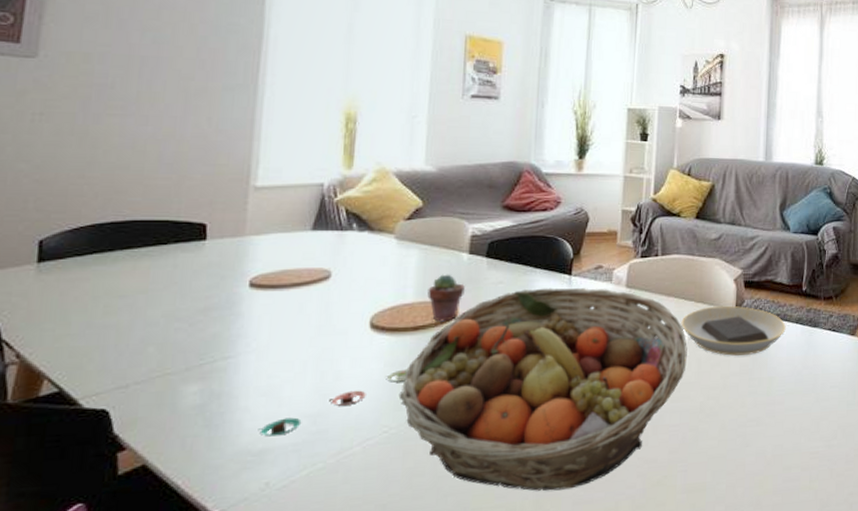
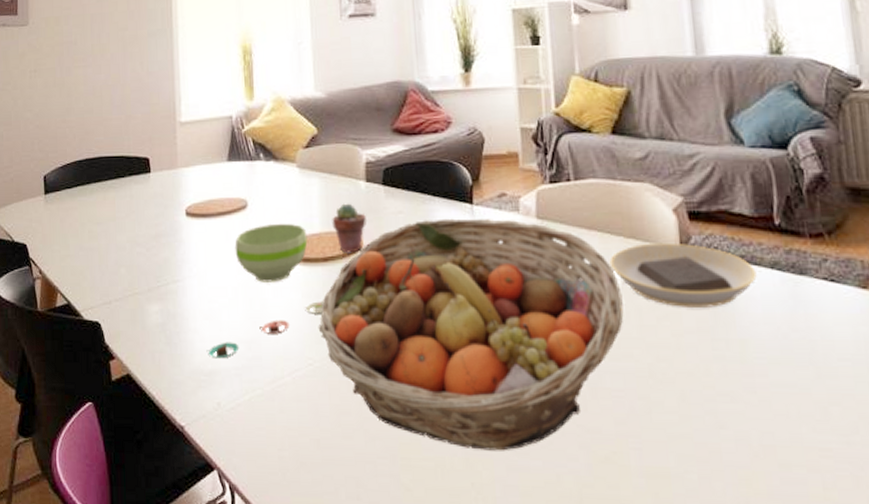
bowl: none [309,293,398,354] -> present [235,223,308,282]

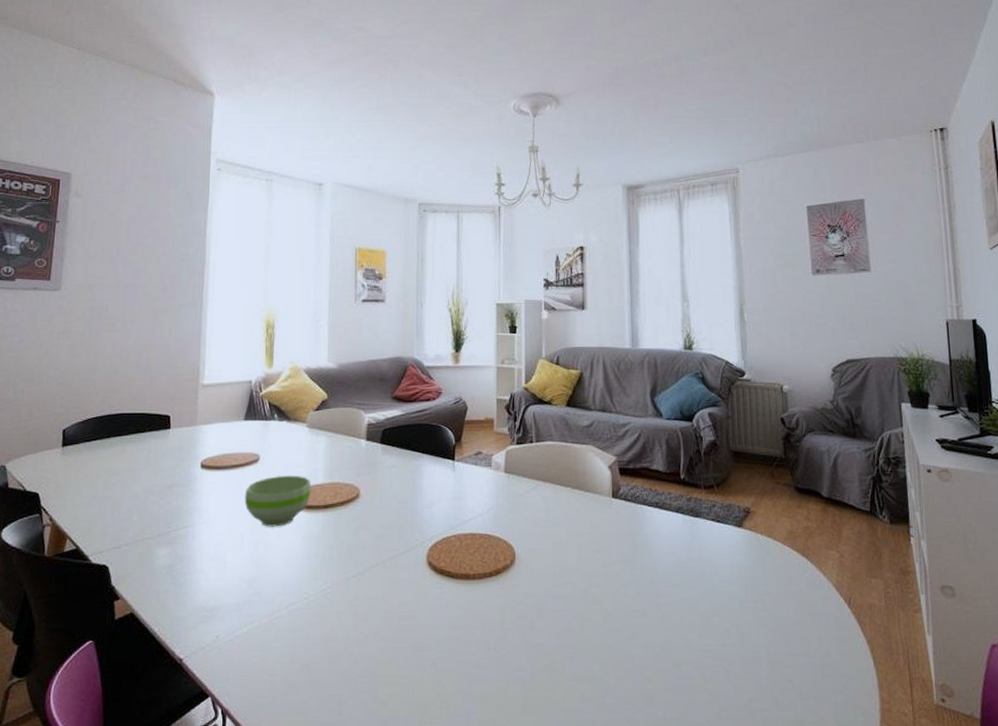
plate: present [206,301,323,359] -> none [210,543,321,596]
fruit basket: present [318,218,624,451] -> none [315,472,567,666]
potted succulent: present [332,203,366,253] -> none [334,458,364,501]
plate: present [609,242,757,308] -> none [559,492,666,543]

